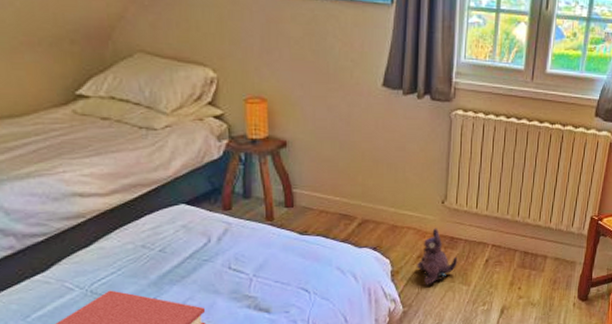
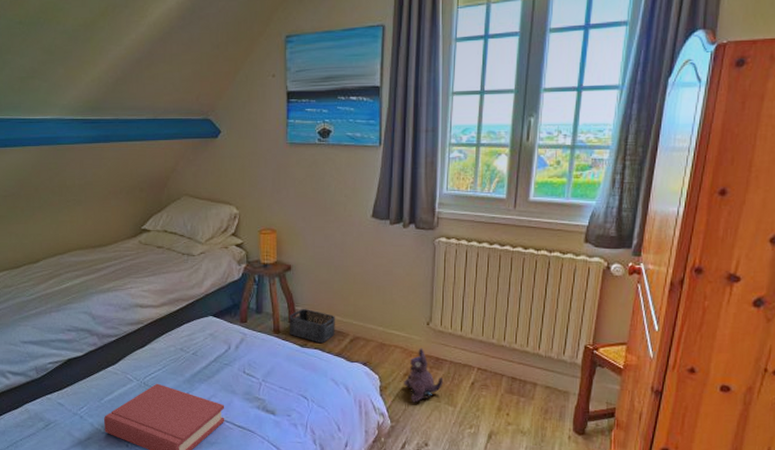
storage bin: none [286,191,341,228] -> present [290,309,335,343]

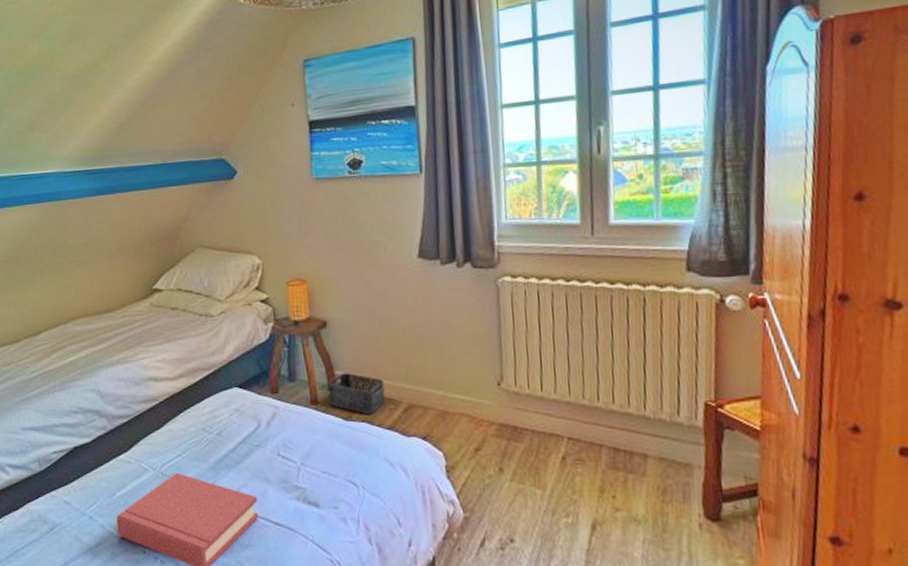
plush toy: present [404,348,444,403] -> none [475,415,526,486]

